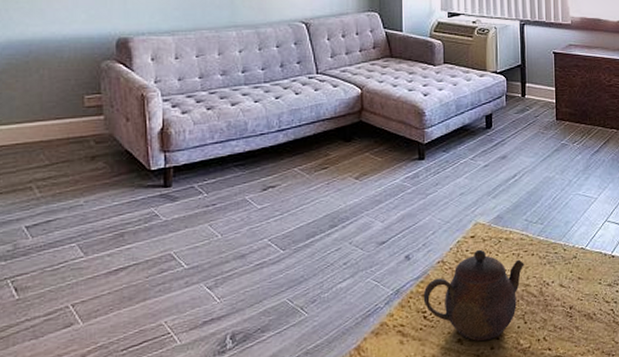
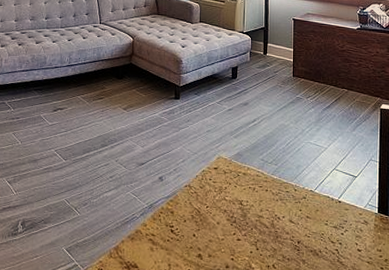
teapot: present [423,249,524,342] -> none [171,180,259,260]

